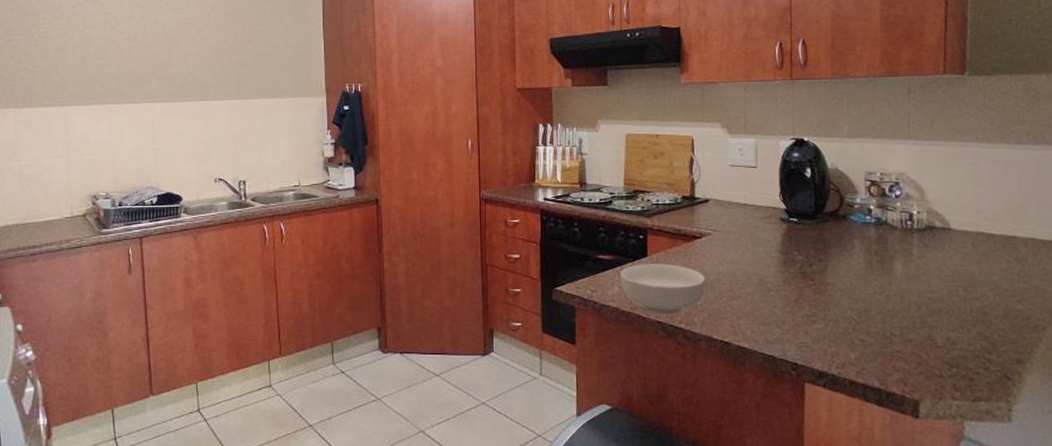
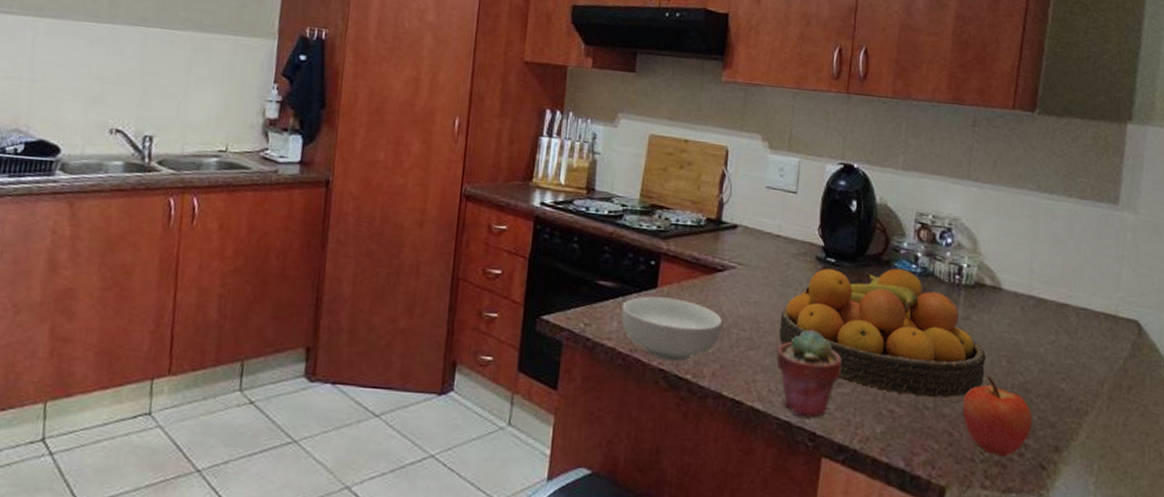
potted succulent: none [754,279,813,352] -> present [776,330,841,419]
fruit bowl: none [755,221,944,327] -> present [779,268,987,398]
apple: none [926,304,994,372] -> present [962,376,1033,457]

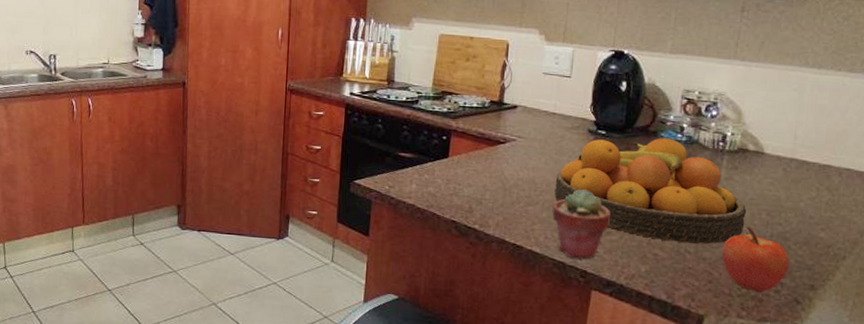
cereal bowl: present [621,296,722,361] -> none [419,164,504,214]

